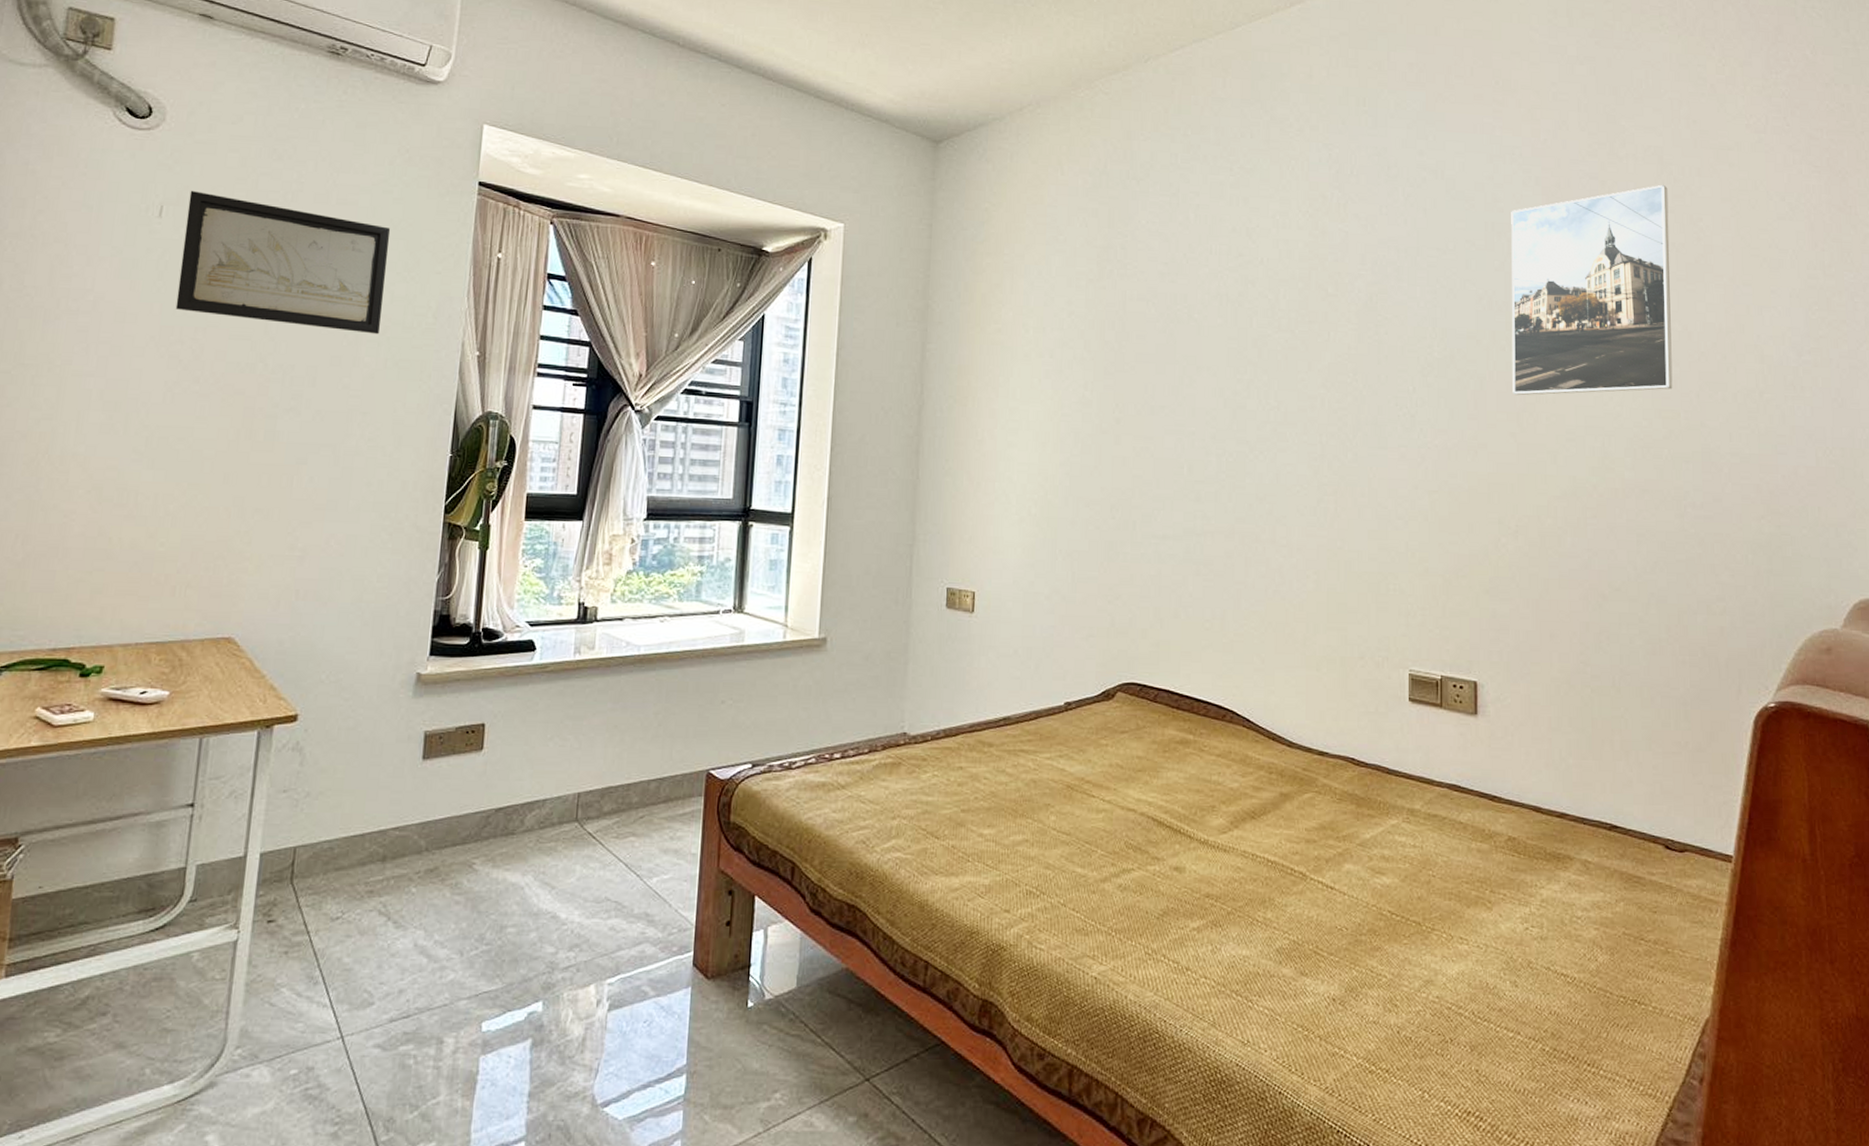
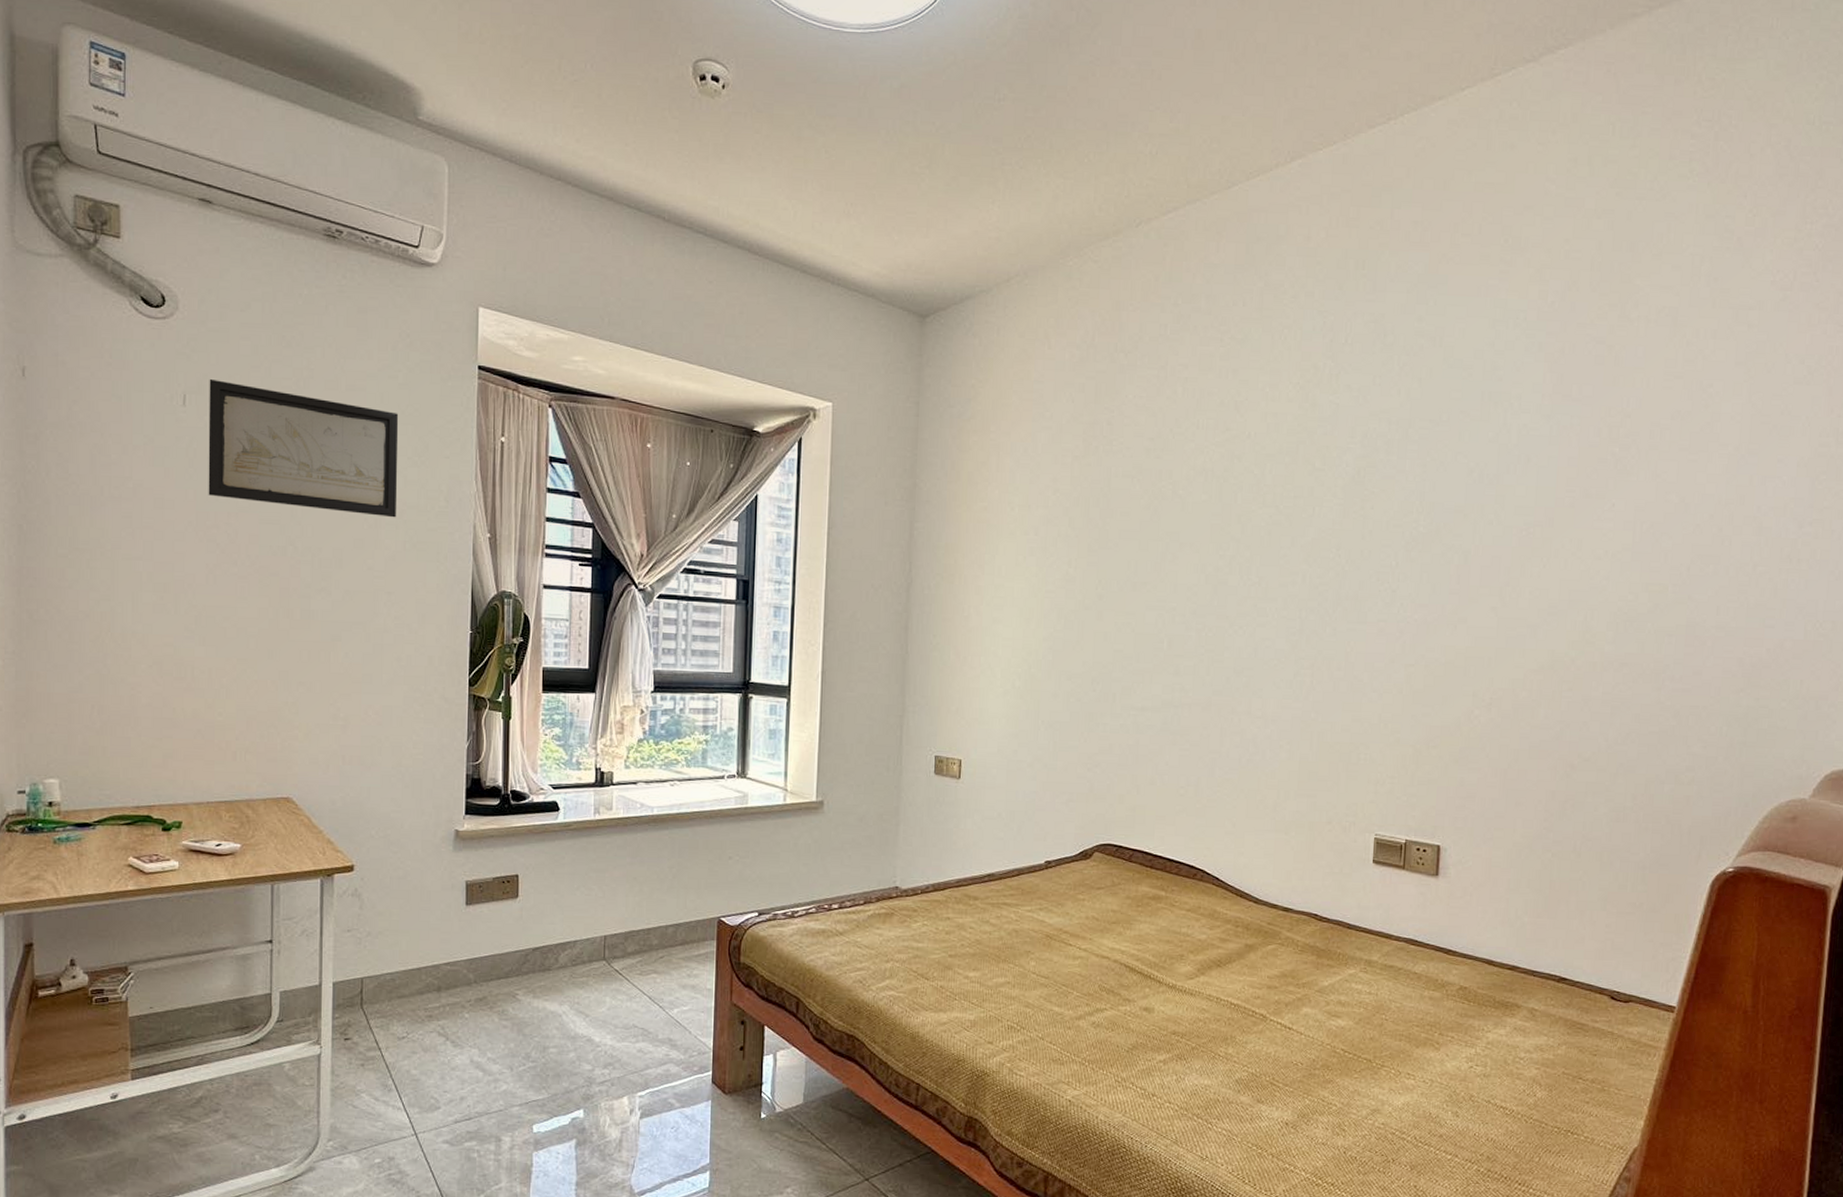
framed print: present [1511,184,1673,396] -> none [1497,348,1679,570]

